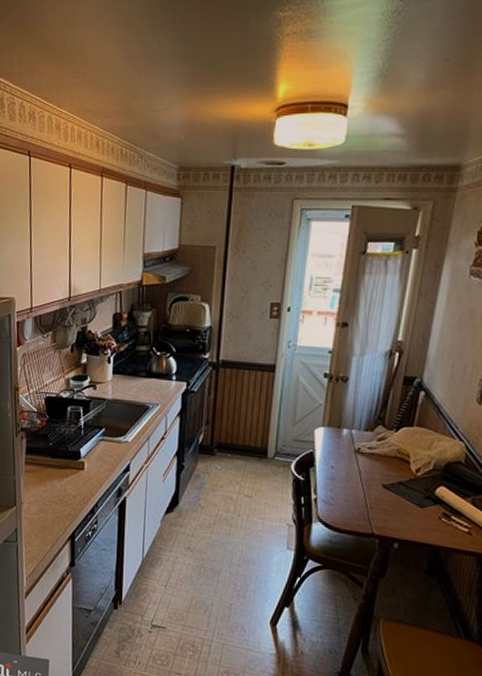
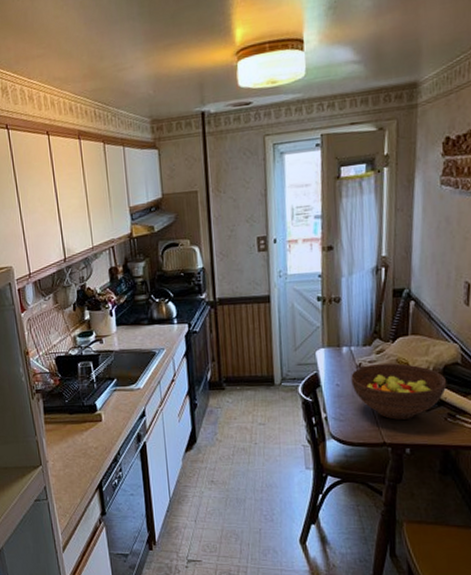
fruit bowl: none [347,451,447,513] -> present [351,363,447,420]

